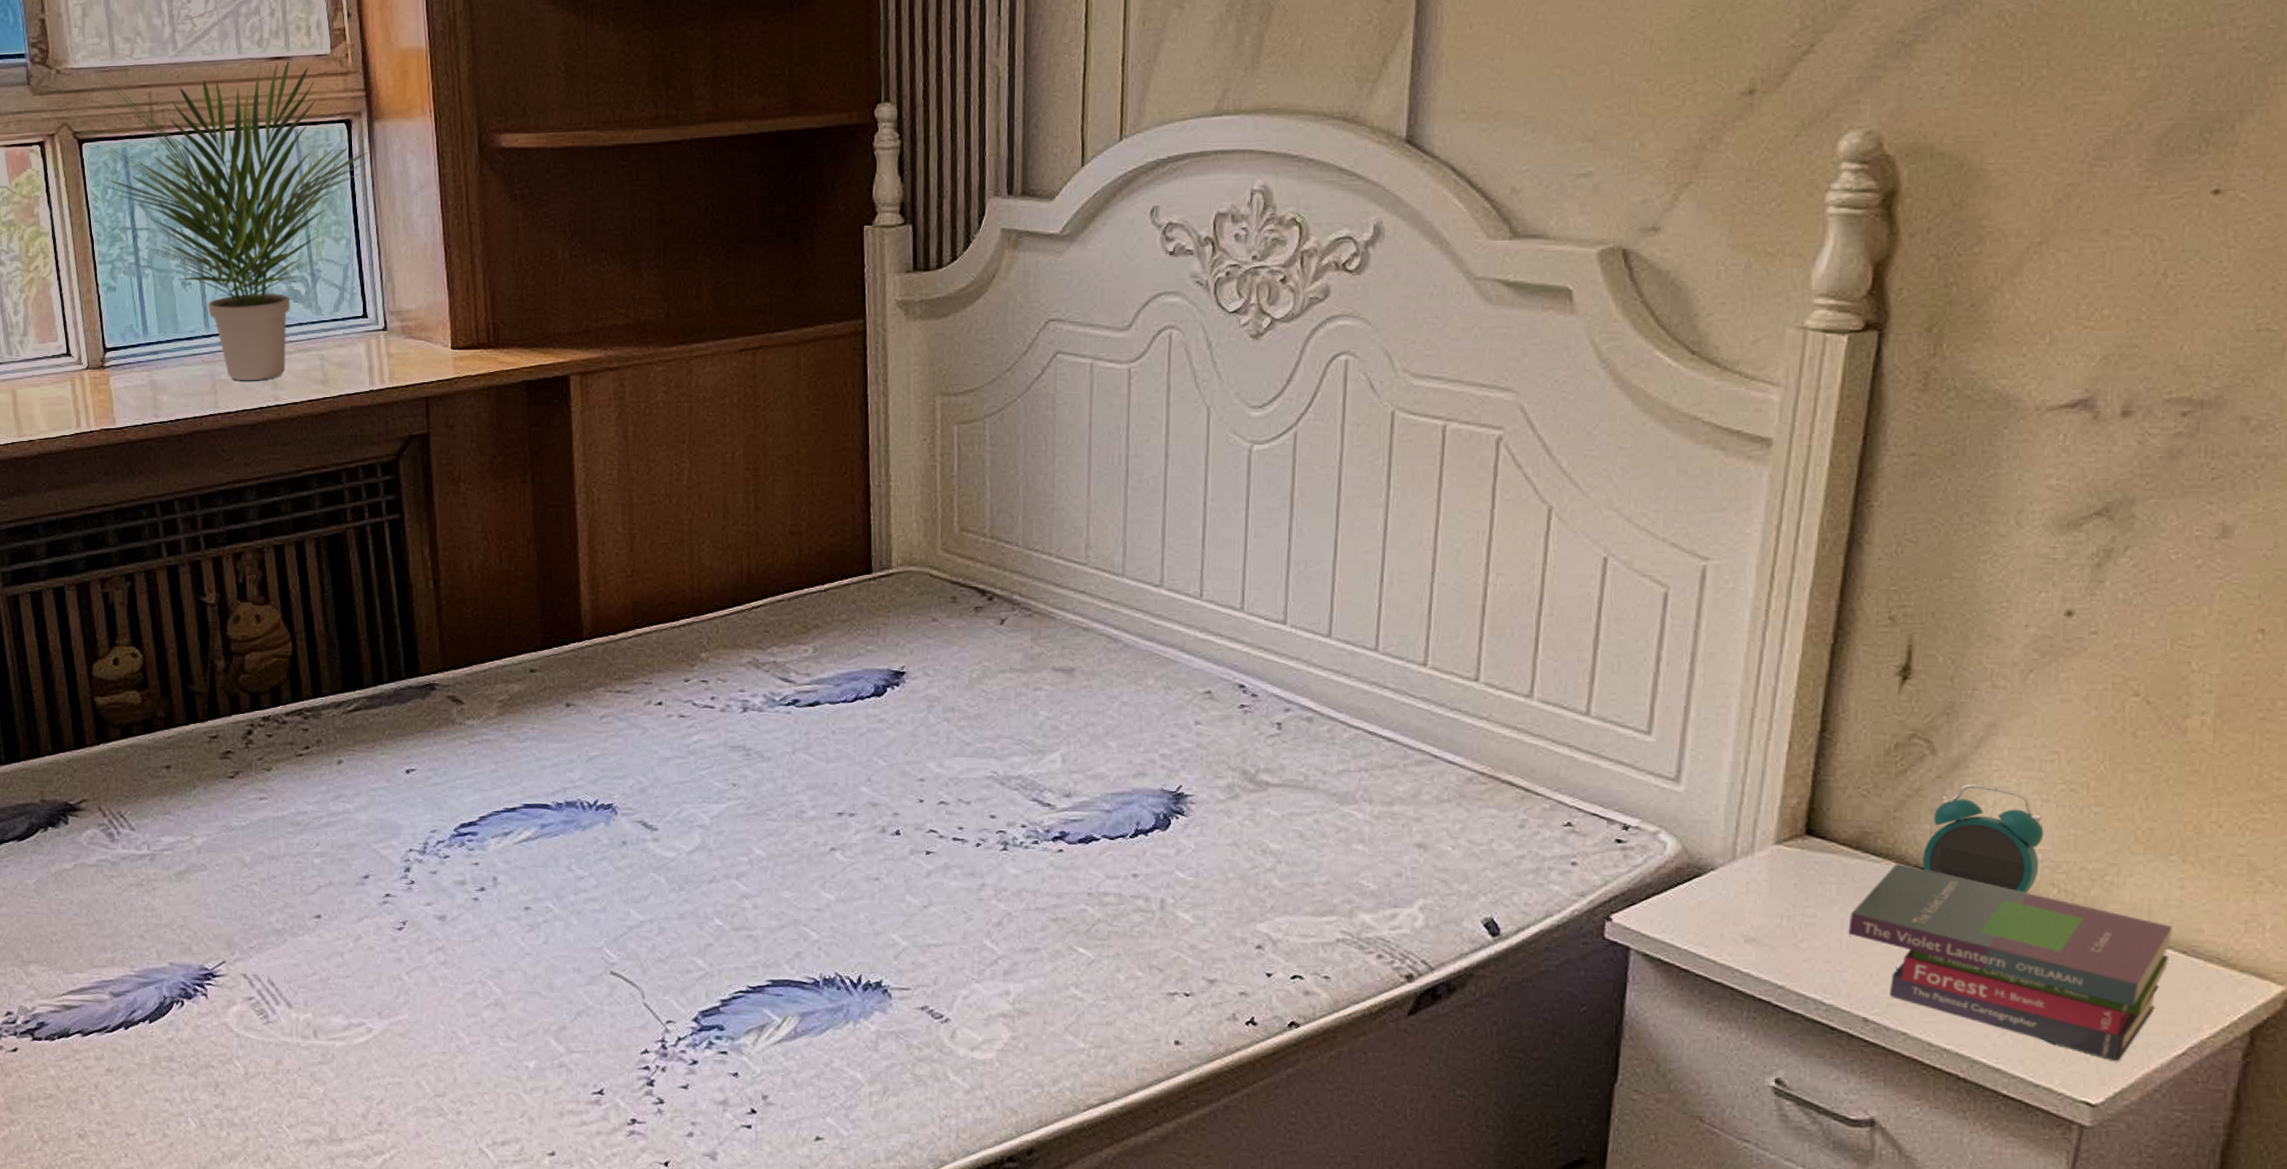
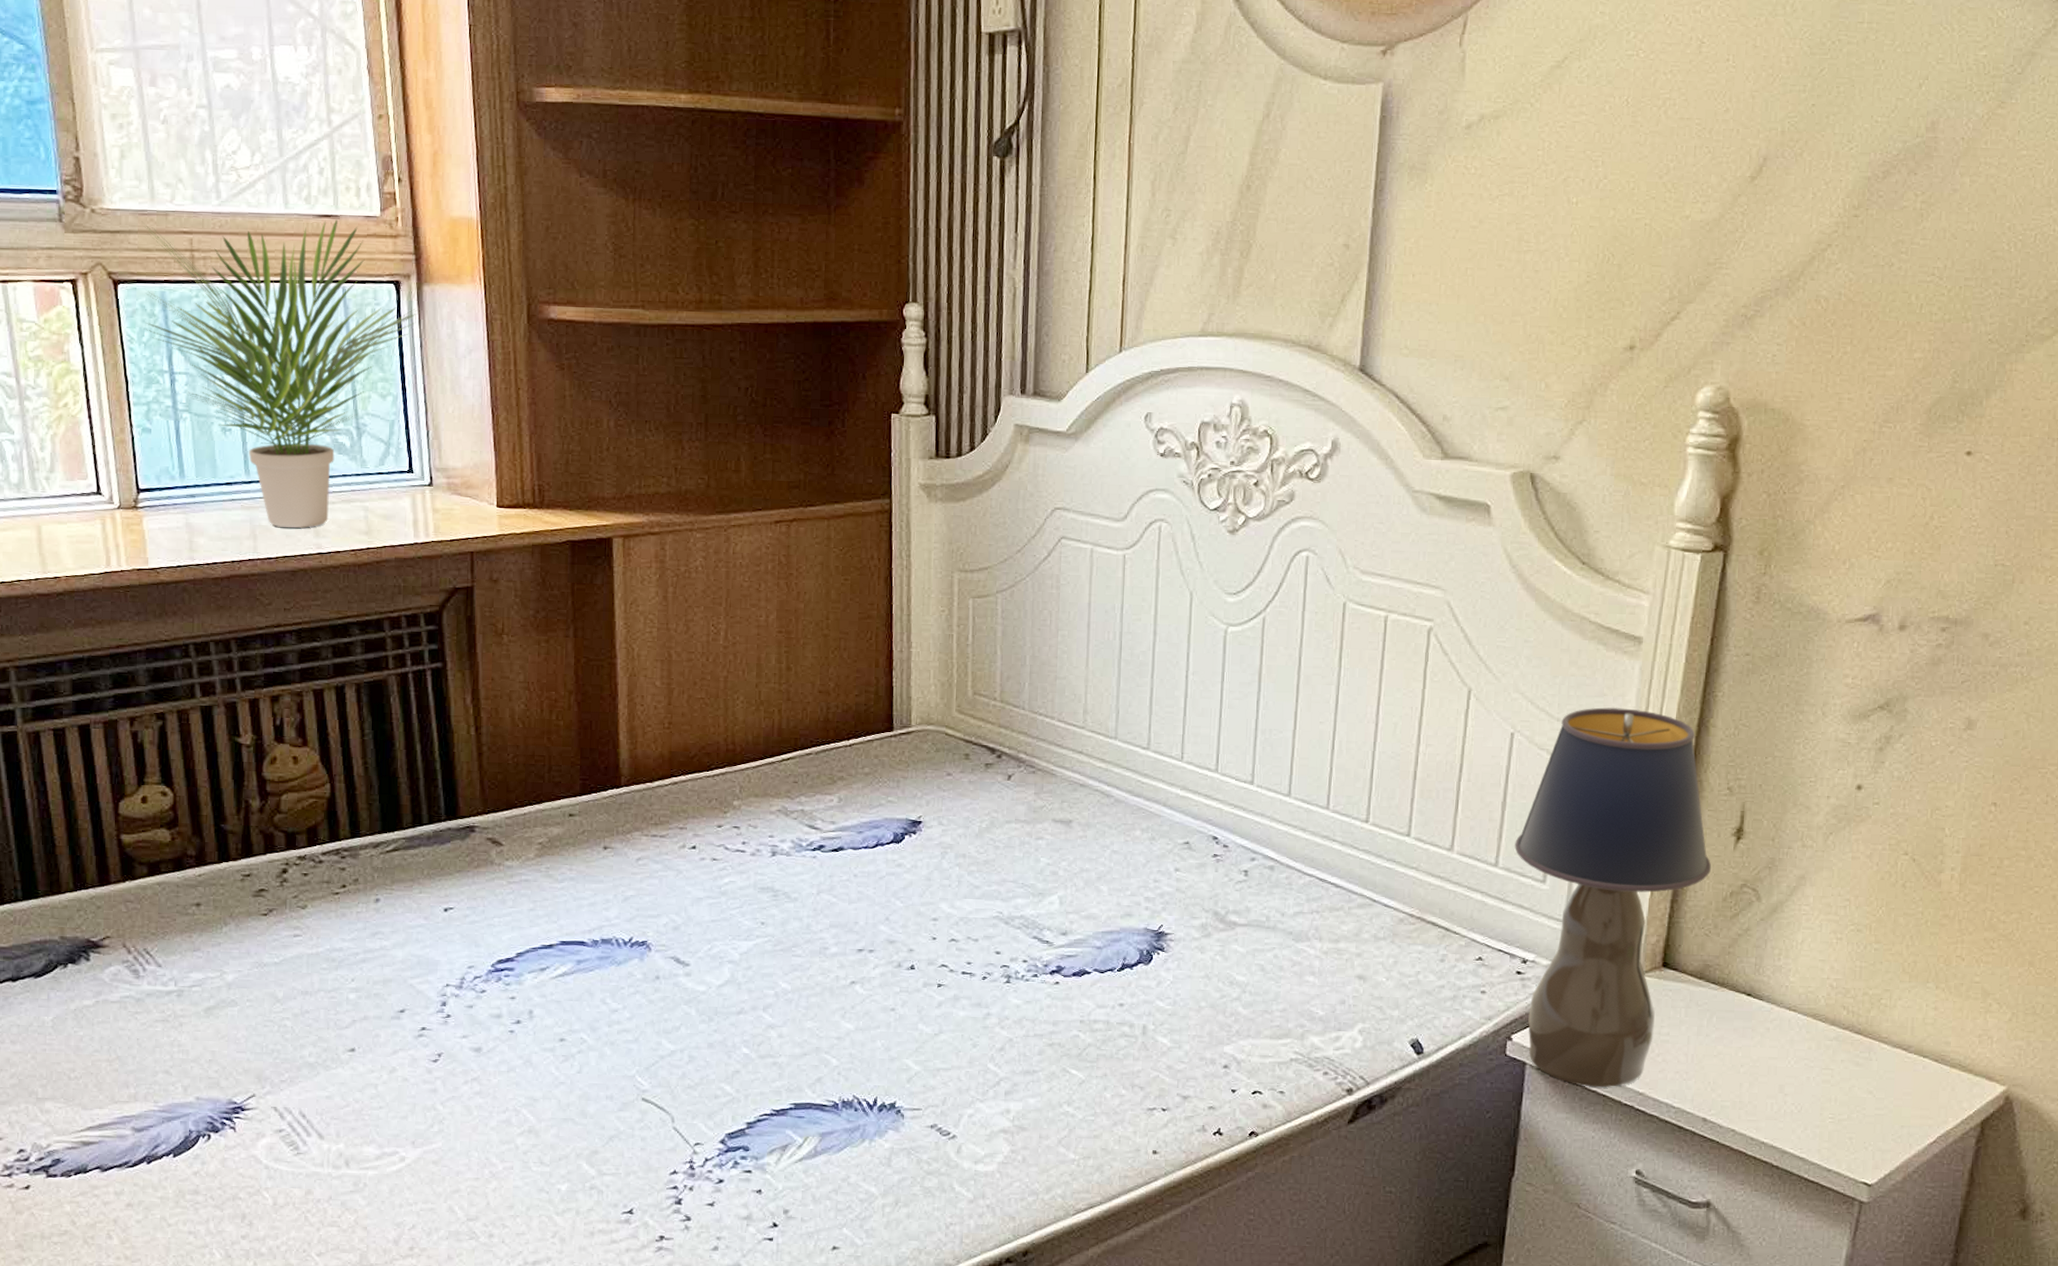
table lamp: none [1611,524,1870,978] -> present [1515,707,1712,1087]
books: present [1848,863,2173,1061] -> none [1693,990,1928,1149]
alarm clock: present [1922,784,2044,893] -> none [1749,925,1838,1014]

